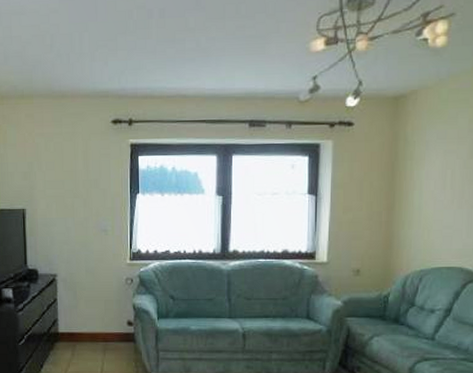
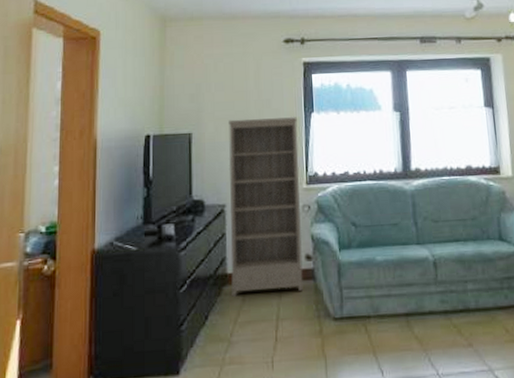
bookshelf: none [59,196,125,351] -> present [228,116,303,297]

